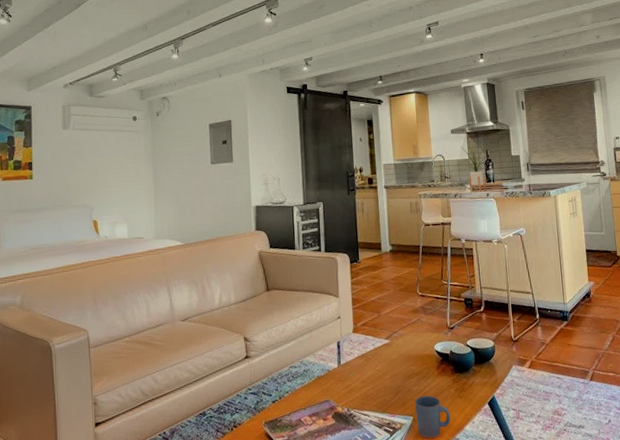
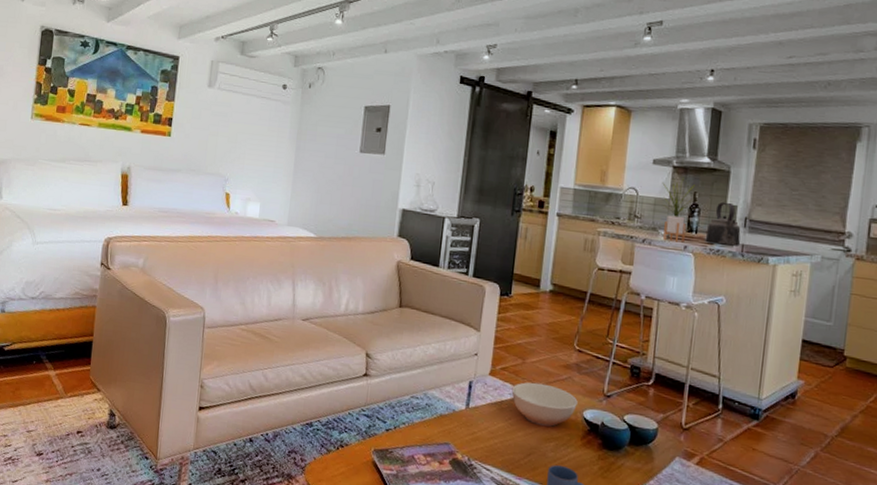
bowl: none [373,329,429,366] -> present [511,382,578,427]
kettle: none [501,153,527,188] -> present [705,202,741,246]

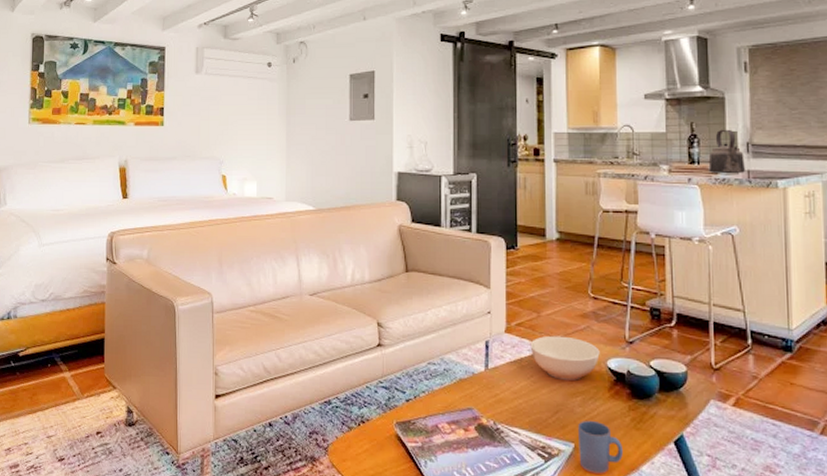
house plant: present [661,177,695,243] -> none [656,108,691,175]

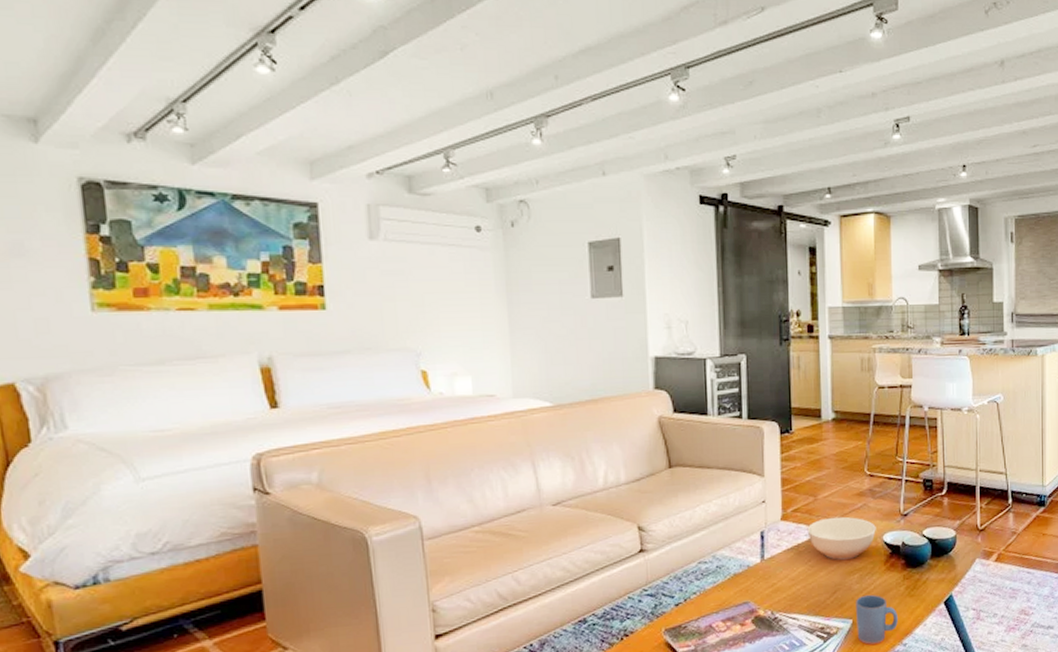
kettle: present [708,129,745,173] -> none [977,299,1009,343]

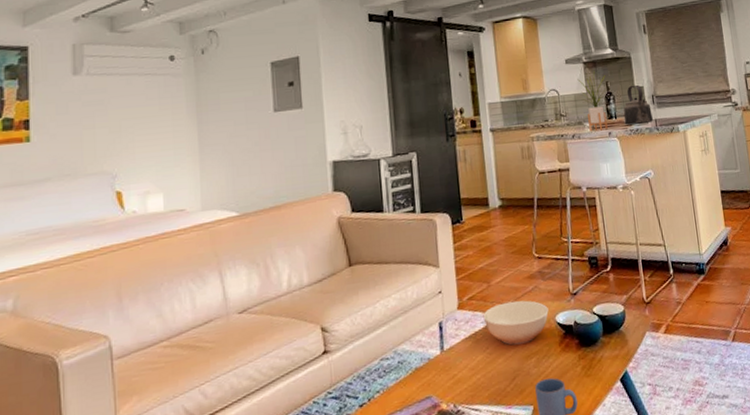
house plant: none [930,279,962,348] -> present [577,70,608,132]
kettle: none [977,299,1009,343] -> present [624,84,653,125]

